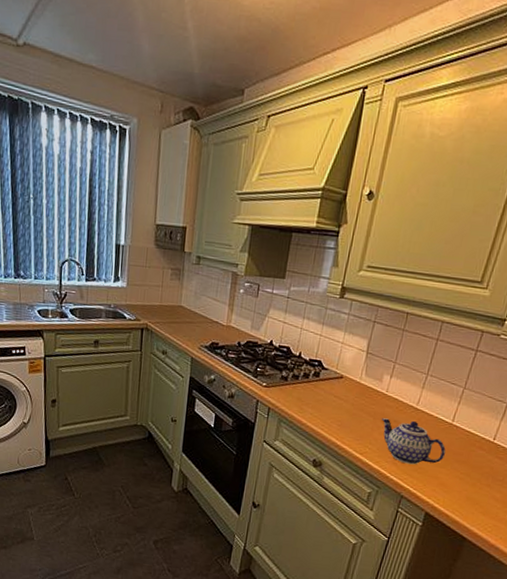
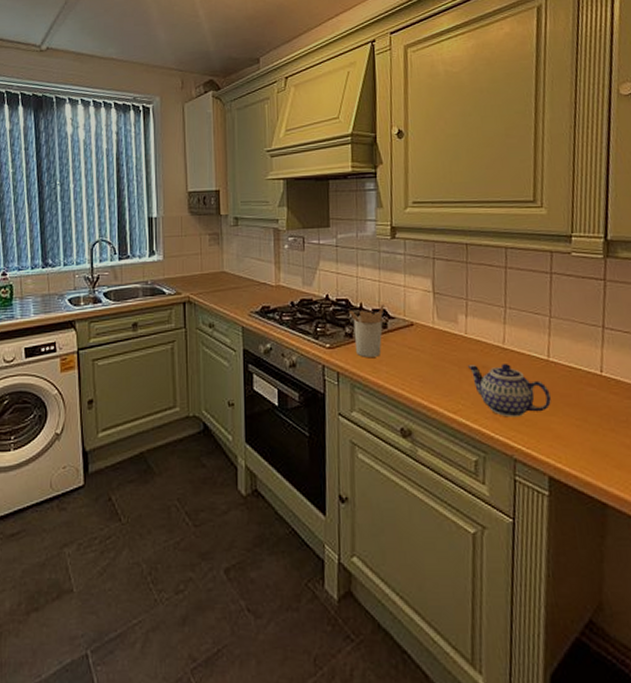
utensil holder: none [287,355,321,400] -> present [348,303,384,357]

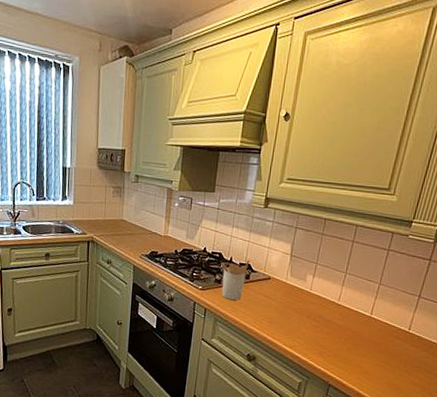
teapot: present [467,364,551,417] -> none [306,314,366,356]

